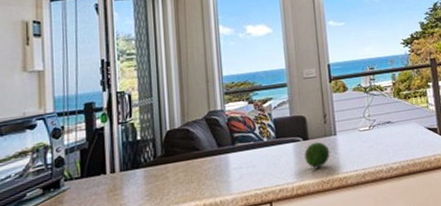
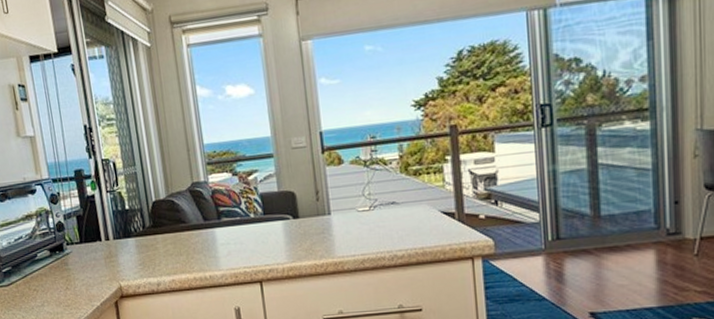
fruit: present [304,141,330,168] -> none [295,221,324,249]

